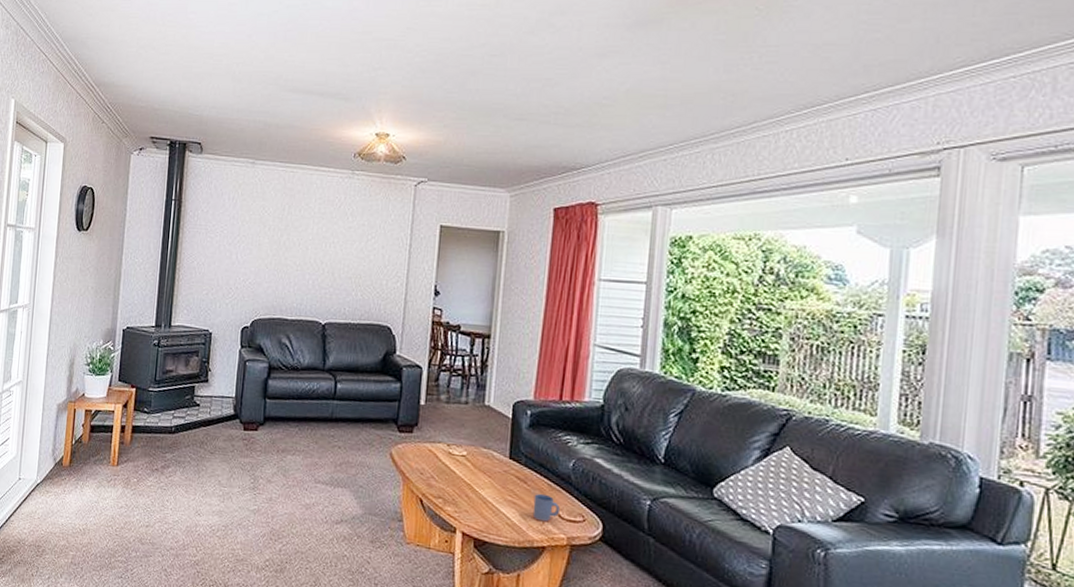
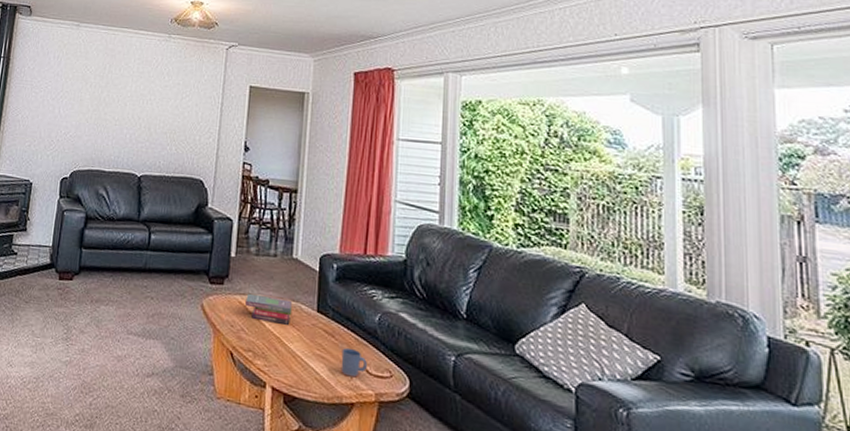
books: none [435,441,484,472] -> present [245,293,293,325]

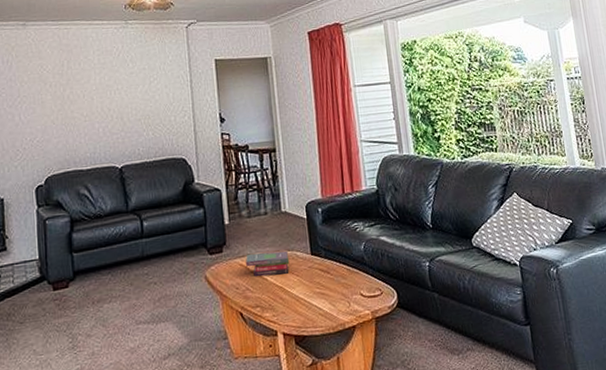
mug: present [340,347,367,378] -> none [338,278,361,304]

